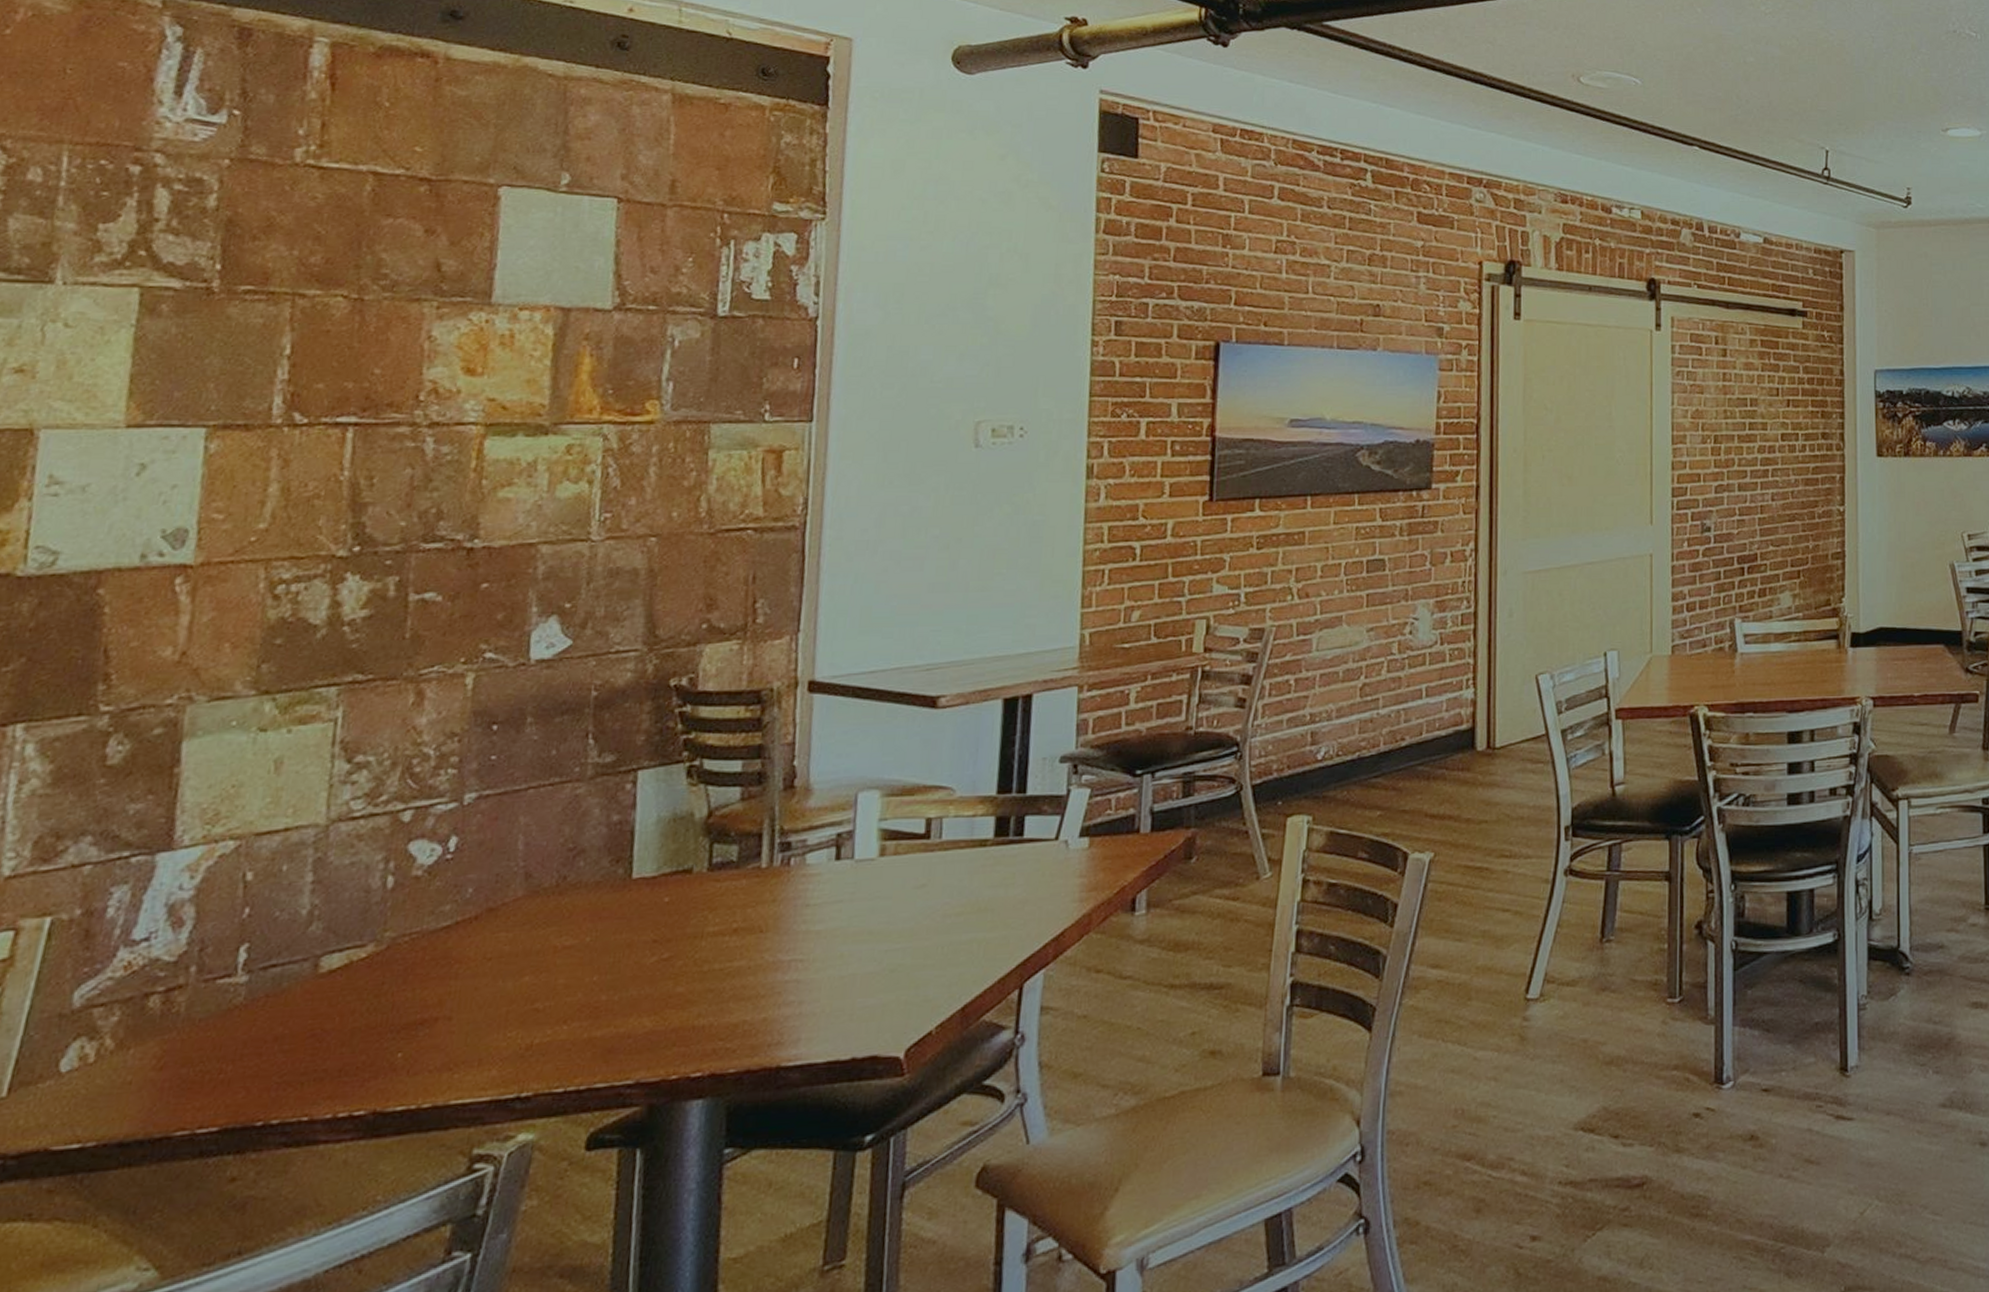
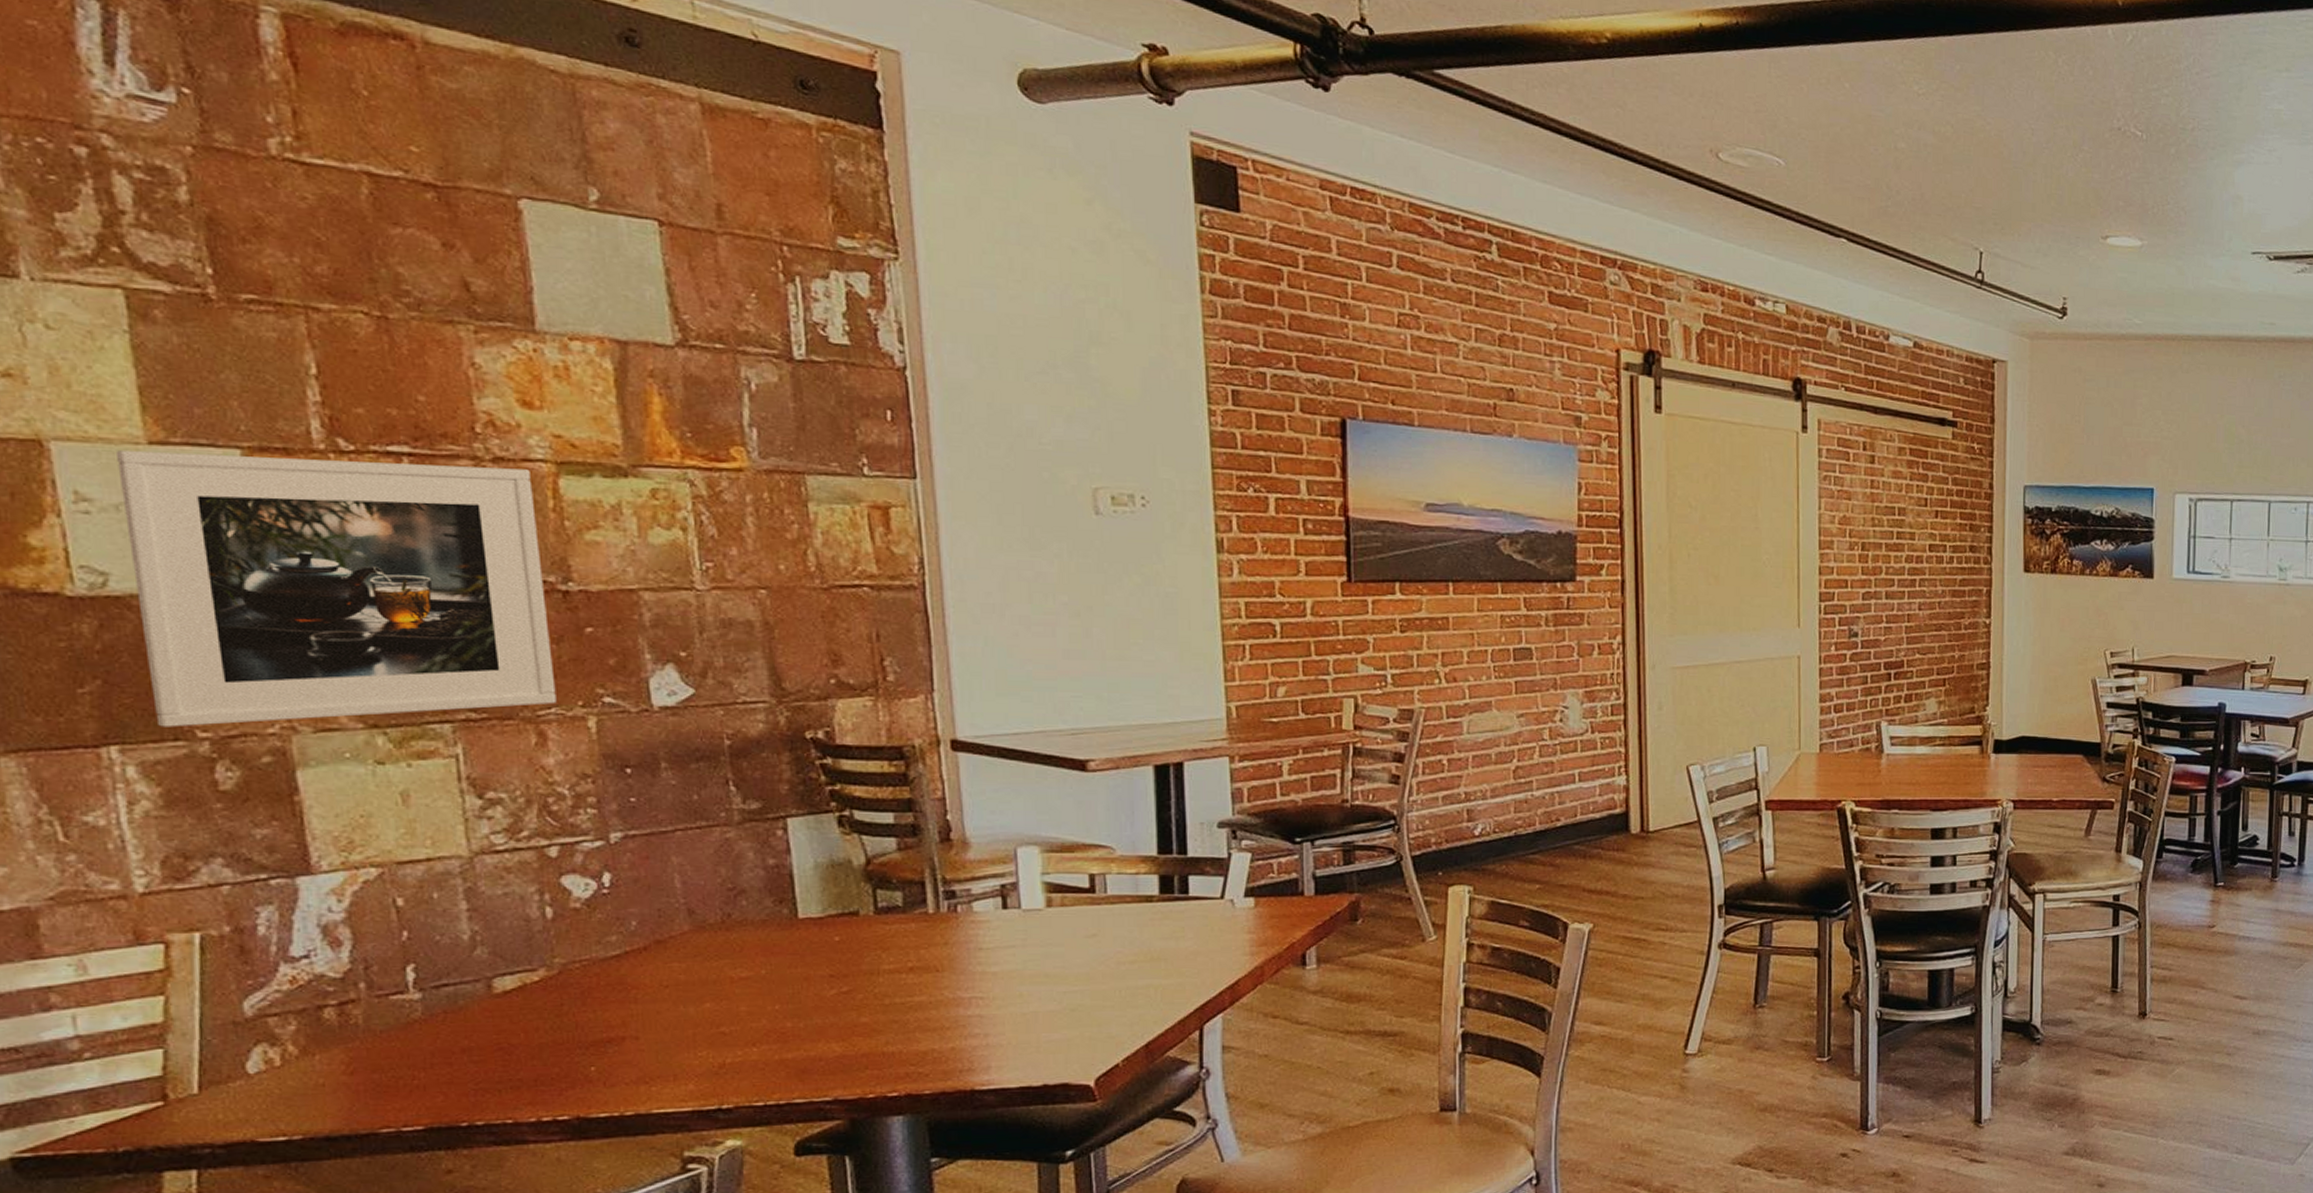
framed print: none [66,432,461,703] -> present [117,450,557,727]

